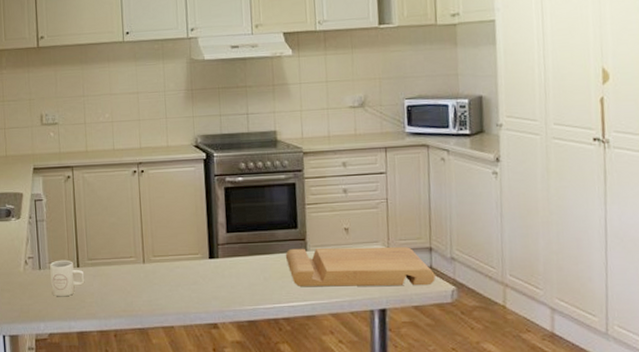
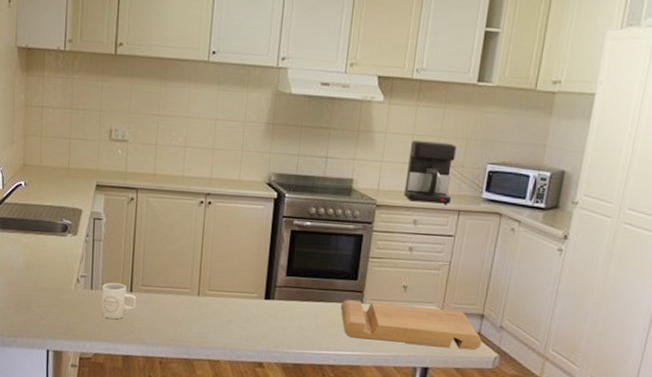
coffee maker: none [326,84,376,145] -> present [404,140,456,204]

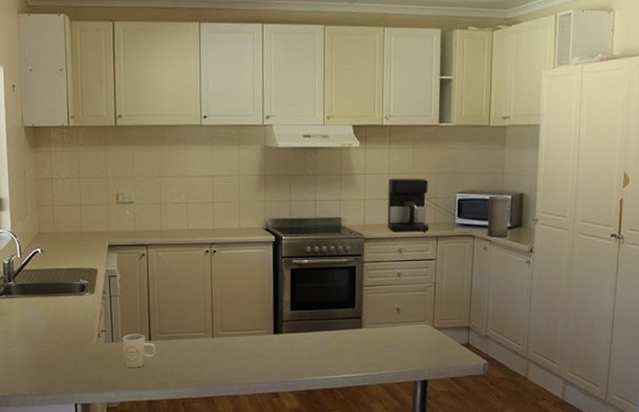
cutting board: present [340,299,482,350] -> none [342,325,471,361]
canister: none [516,170,549,219] -> present [487,195,510,237]

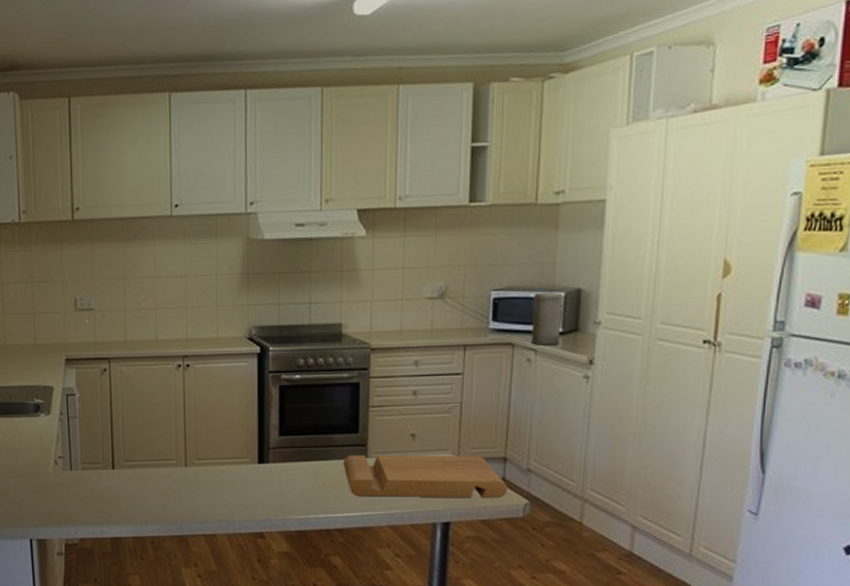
mug: present [122,333,156,368] -> none [81,460,120,500]
cutting board: none [342,325,471,361] -> present [342,454,507,499]
coffee maker: present [387,178,429,232] -> none [400,272,455,341]

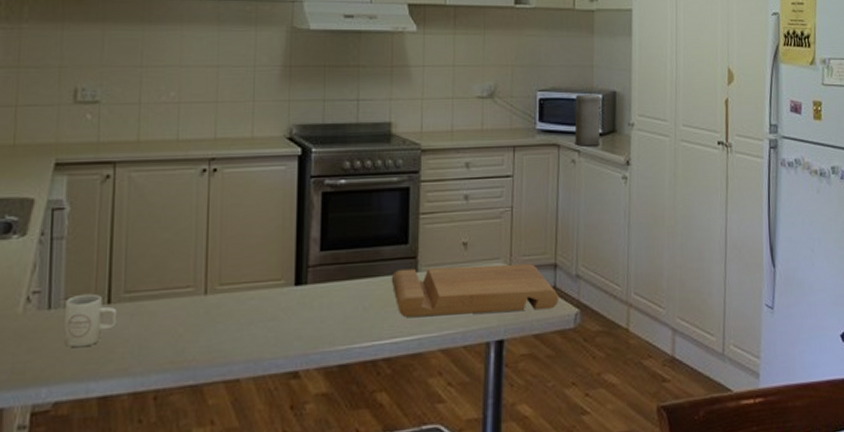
mug: none [81,460,120,500] -> present [63,293,118,348]

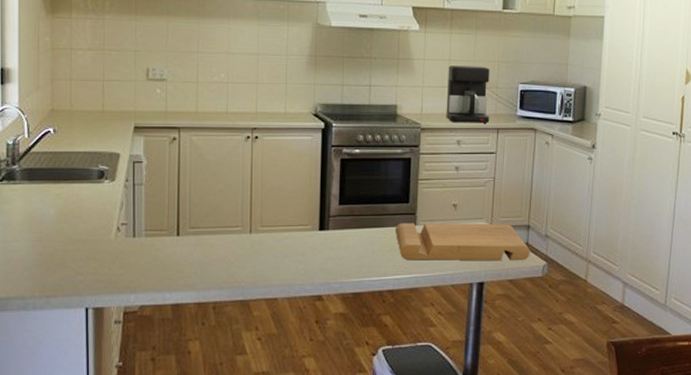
mug: present [63,293,118,348] -> none [145,227,185,267]
coffee maker: none [451,72,504,141] -> present [446,65,490,123]
canister: present [574,93,601,147] -> none [549,87,574,131]

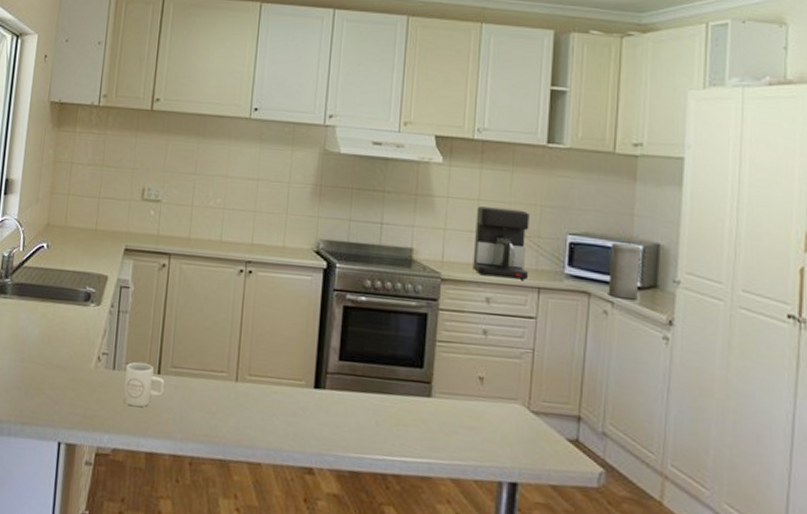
mug: none [145,227,185,267] -> present [123,362,165,408]
cutting board: present [395,222,530,261] -> none [404,391,581,463]
canister: none [549,87,574,131] -> present [608,242,642,300]

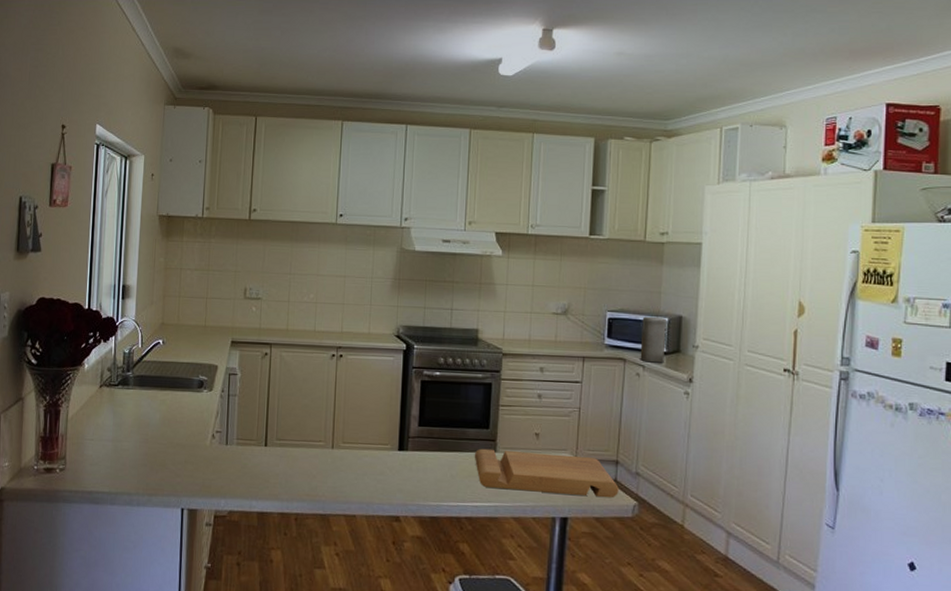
mug: present [123,362,165,408] -> none [235,437,272,475]
cutting board: none [404,391,581,463] -> present [474,448,619,498]
coffee maker: present [472,206,529,280] -> none [529,291,575,351]

